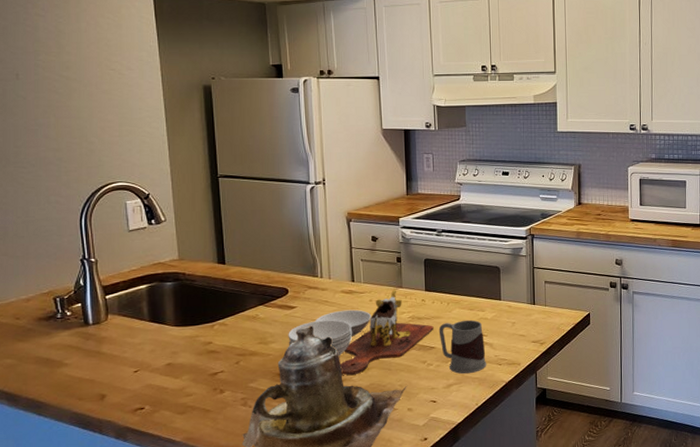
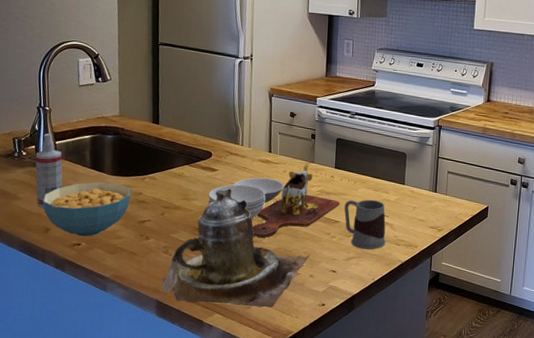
spray bottle: none [82,288,118,372] -> present [35,133,63,208]
cereal bowl: none [94,334,199,400] -> present [42,182,131,237]

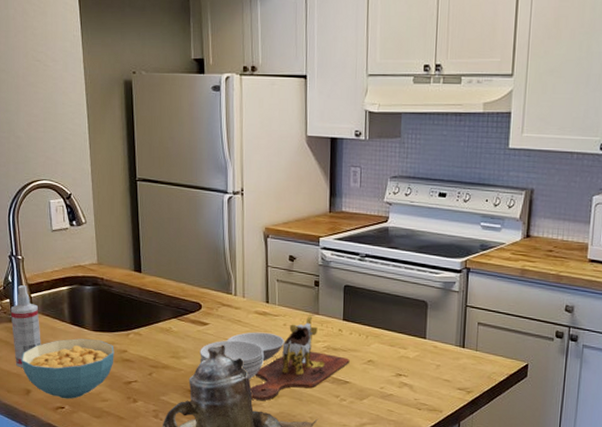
mug: present [344,199,386,250] -> none [354,356,405,415]

